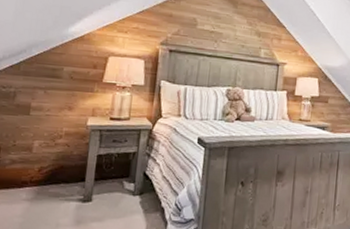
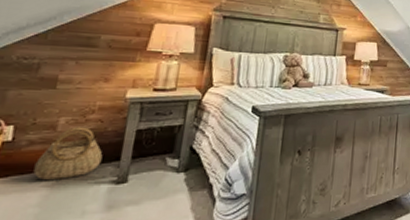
basket: none [16,149,71,196] -> present [33,127,103,181]

